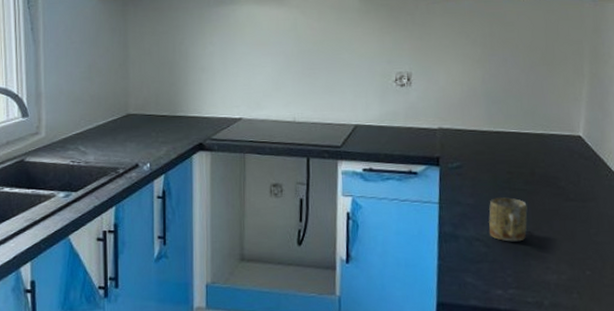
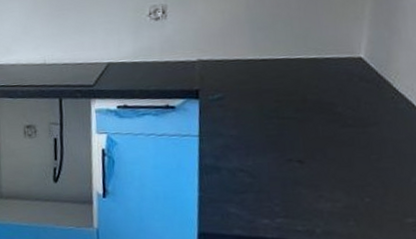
mug: present [488,197,528,242] -> none [254,126,298,172]

